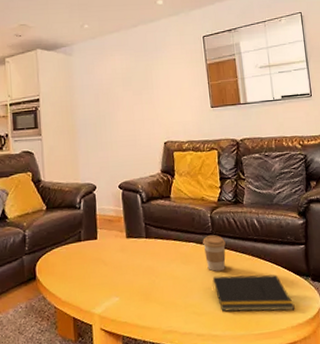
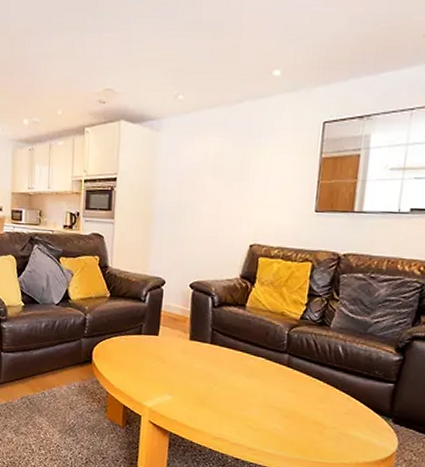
coffee cup: present [203,235,226,271] -> none [273,353,299,392]
notepad: present [212,274,295,312] -> none [275,396,365,448]

